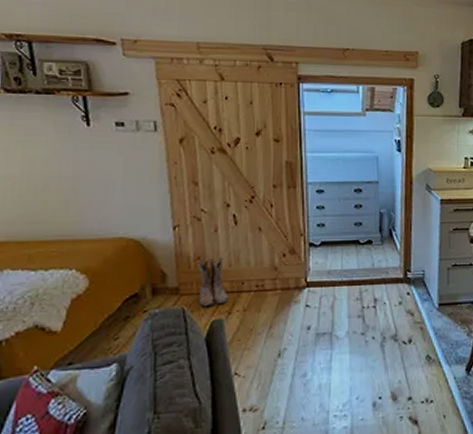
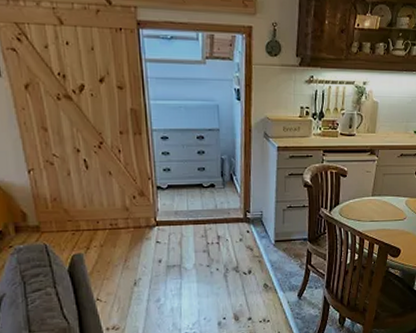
boots: present [197,257,228,306] -> none [54,198,86,242]

